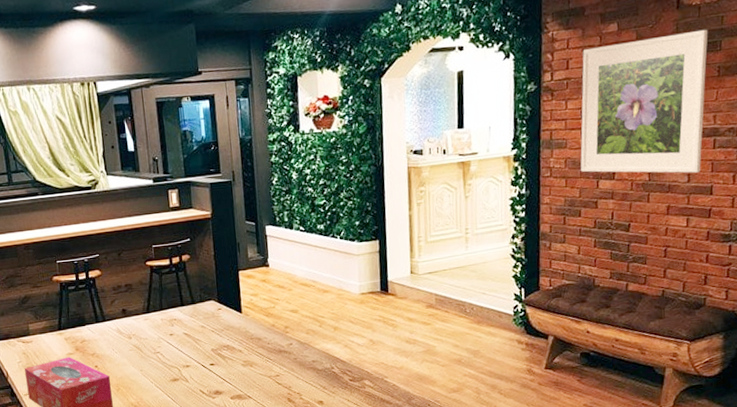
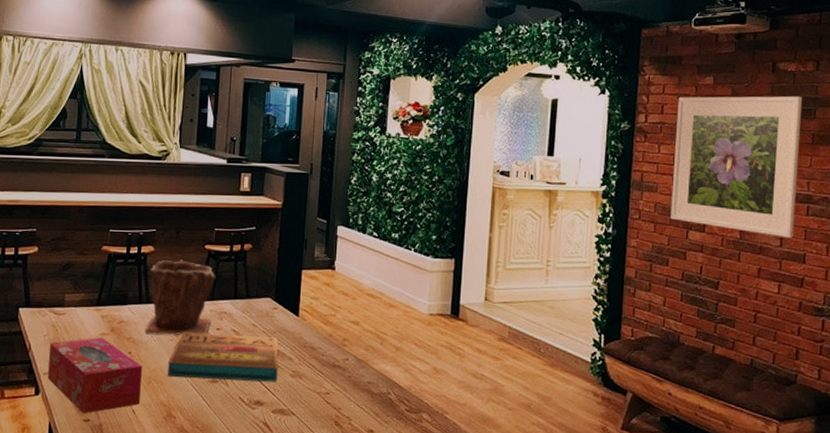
plant pot: none [100,278,164,348] -> present [144,260,215,335]
pizza box: none [132,335,231,381] -> present [168,333,279,382]

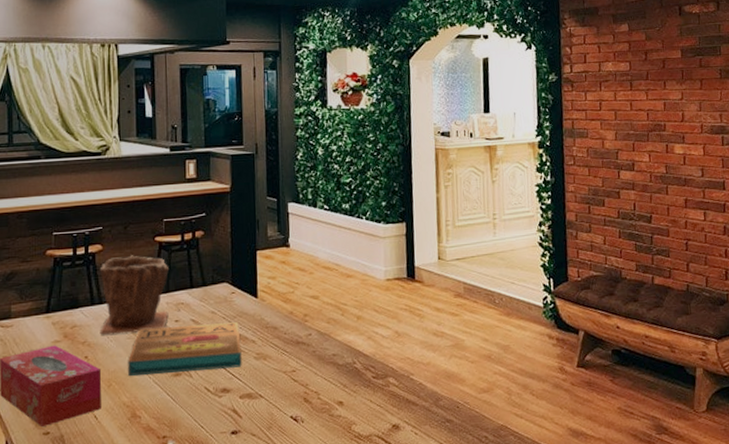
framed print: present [671,96,803,238] -> none [598,35,713,168]

